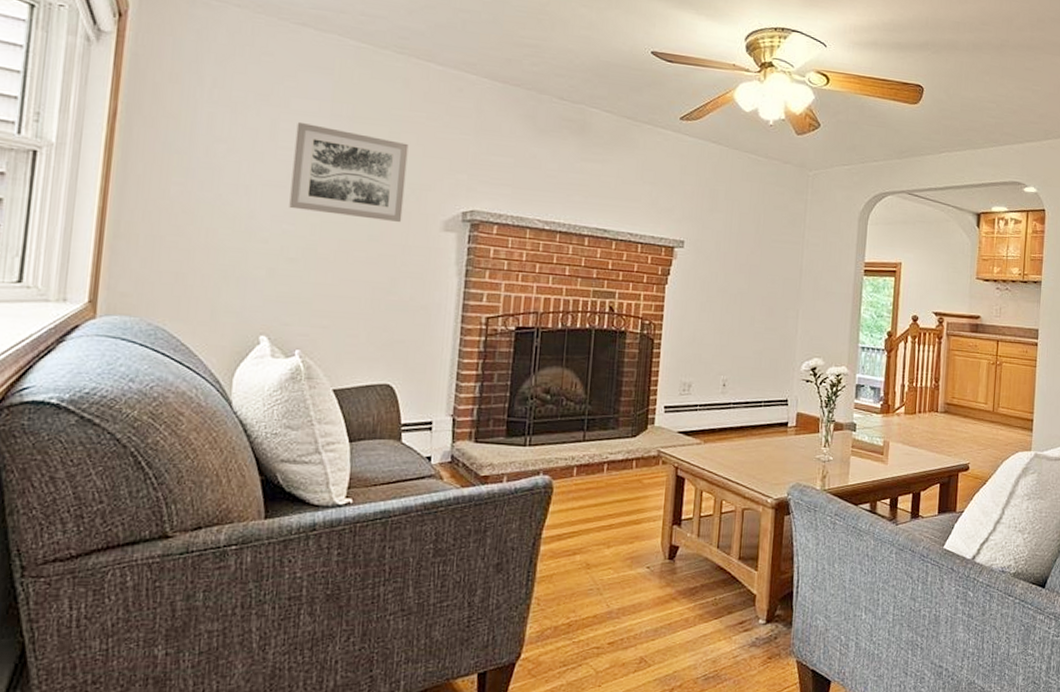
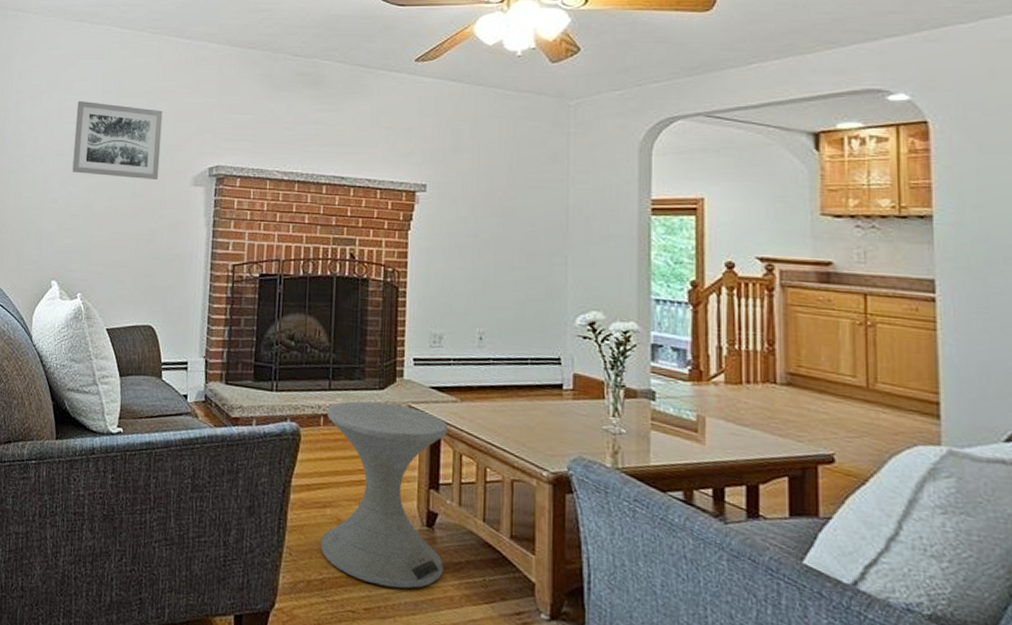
side table: none [568,449,692,619] -> present [320,401,448,589]

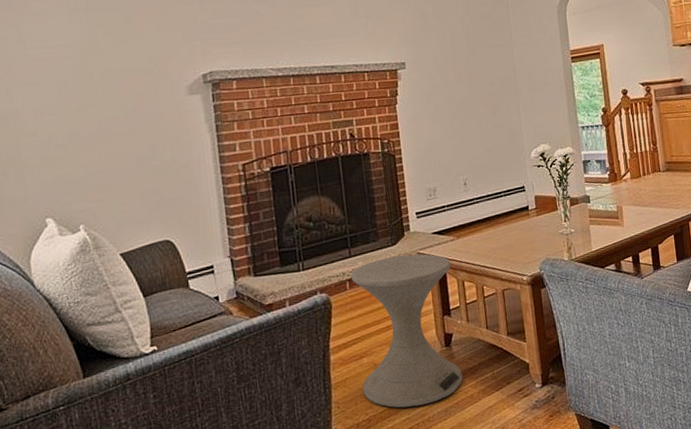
wall art: present [72,100,163,180] -> none [39,22,150,101]

